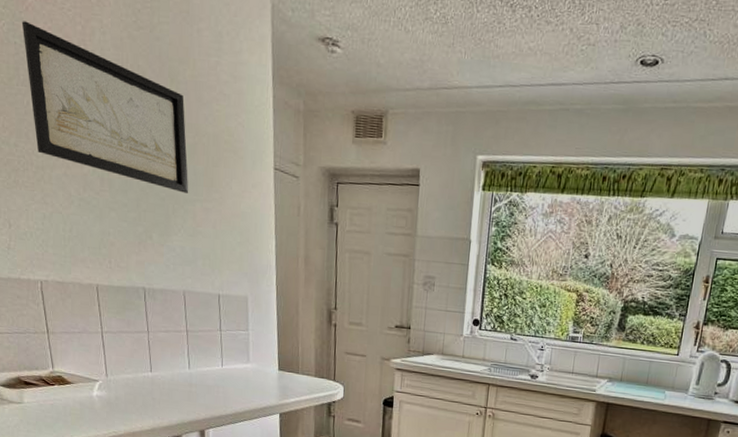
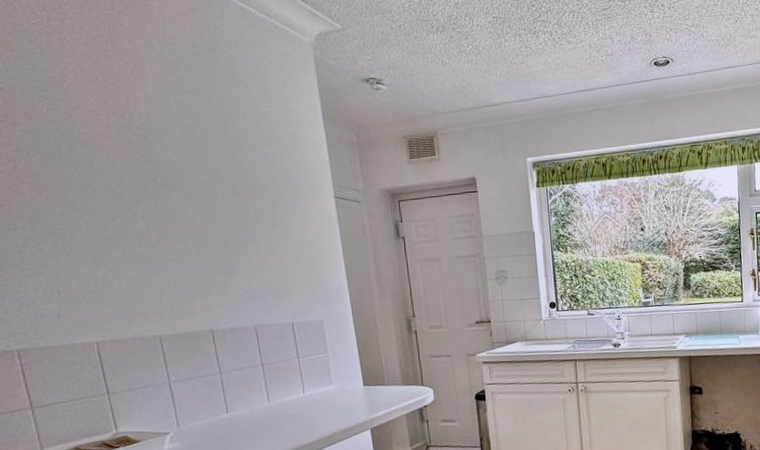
wall art: present [21,21,189,193] -> none [61,100,251,233]

